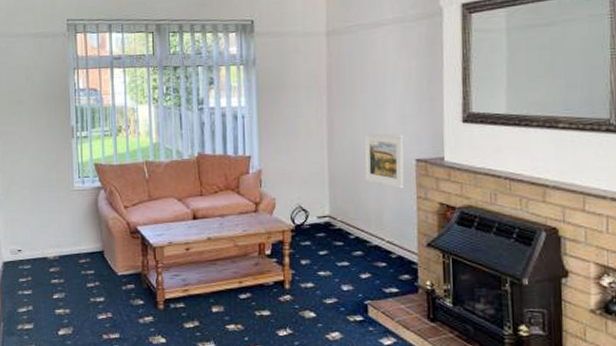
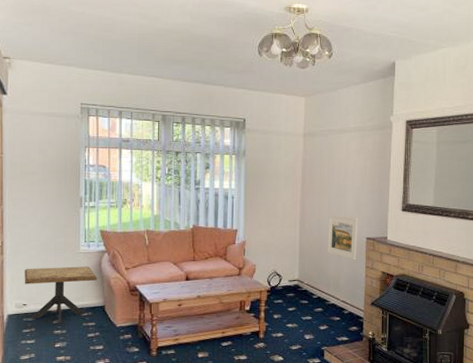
side table: none [17,206,94,271] -> present [24,266,97,323]

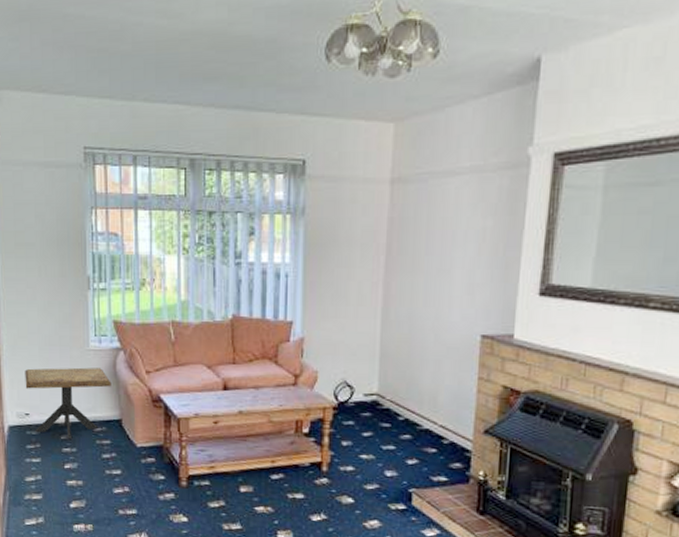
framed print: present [328,214,358,260] -> none [422,300,470,368]

